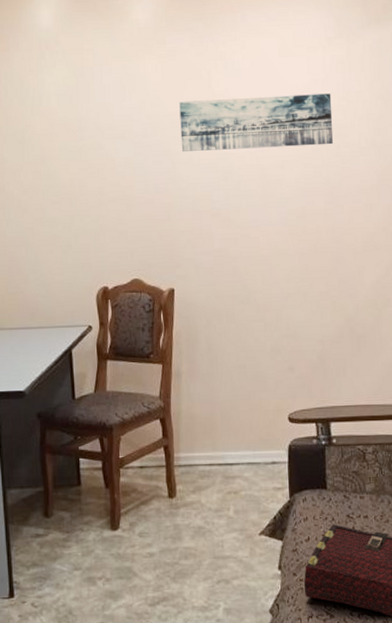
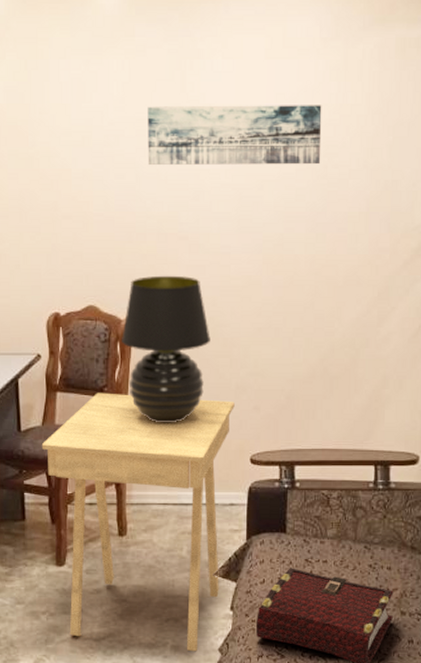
side table: none [94,359,271,614] -> present [41,393,235,652]
table lamp: none [164,248,245,386] -> present [122,275,210,423]

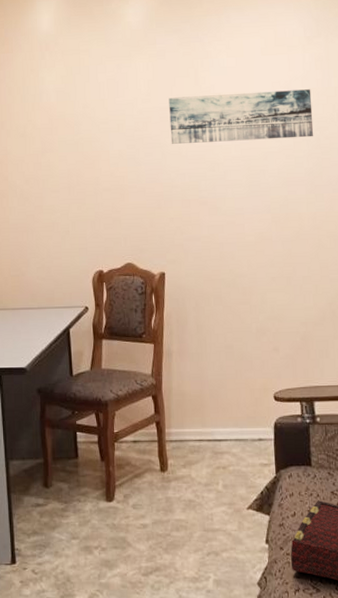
side table: present [41,393,235,652] -> none [90,339,257,586]
table lamp: present [122,275,210,423] -> none [156,234,232,365]

